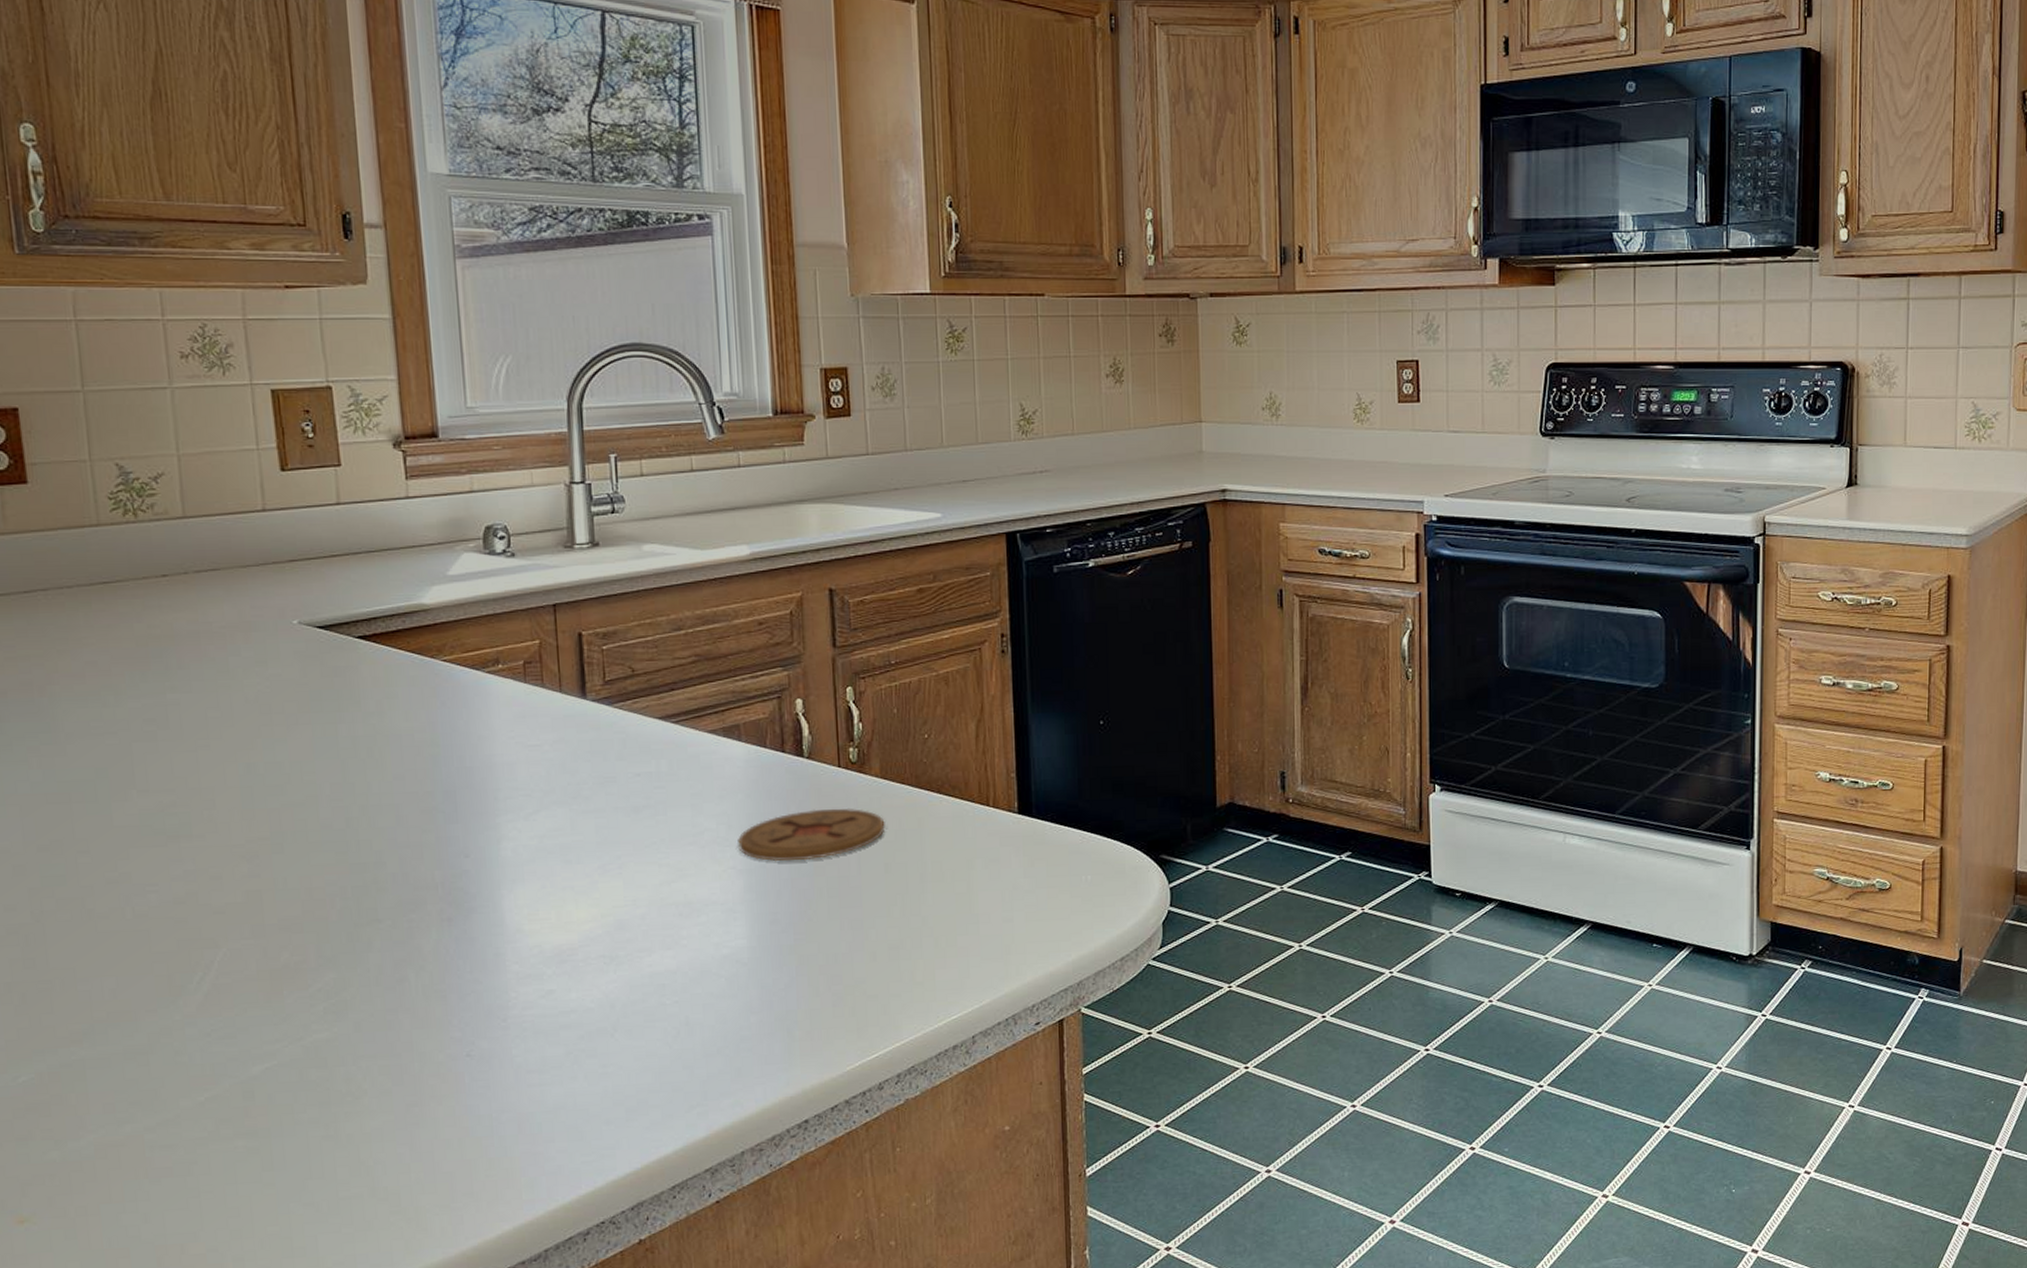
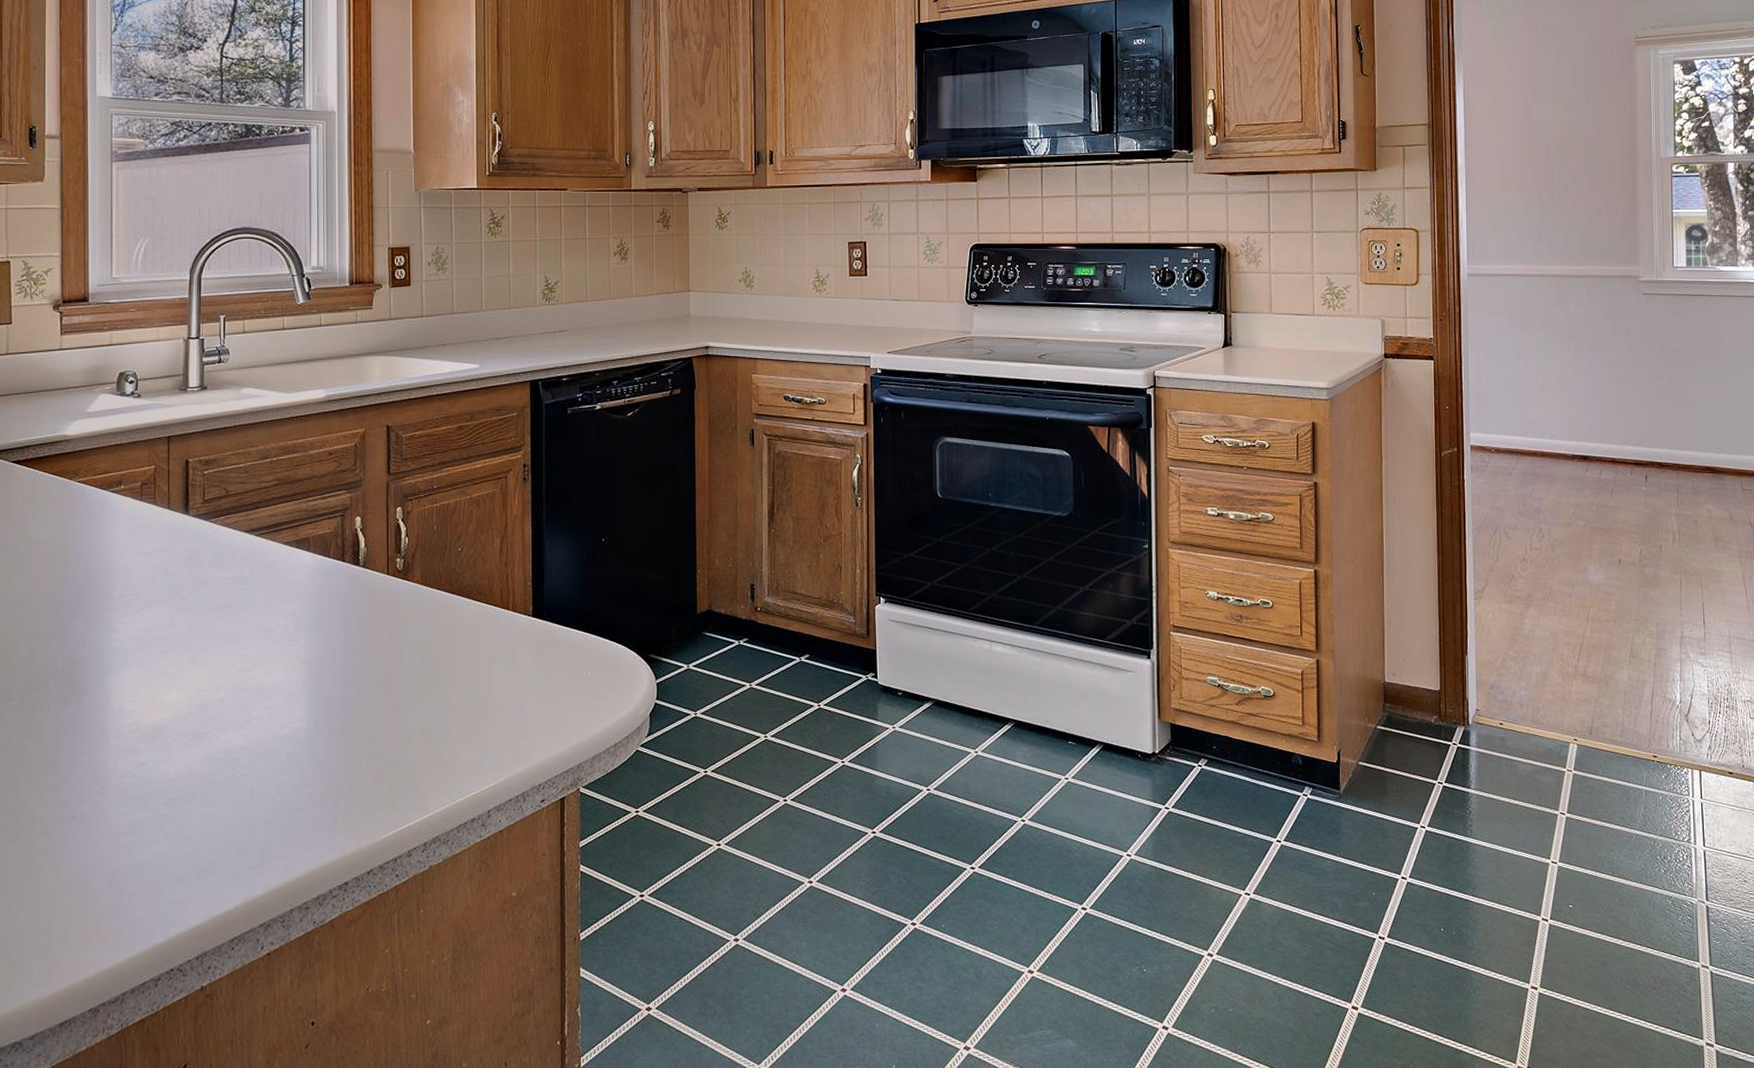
coaster: present [738,808,885,862] -> none [303,609,423,655]

